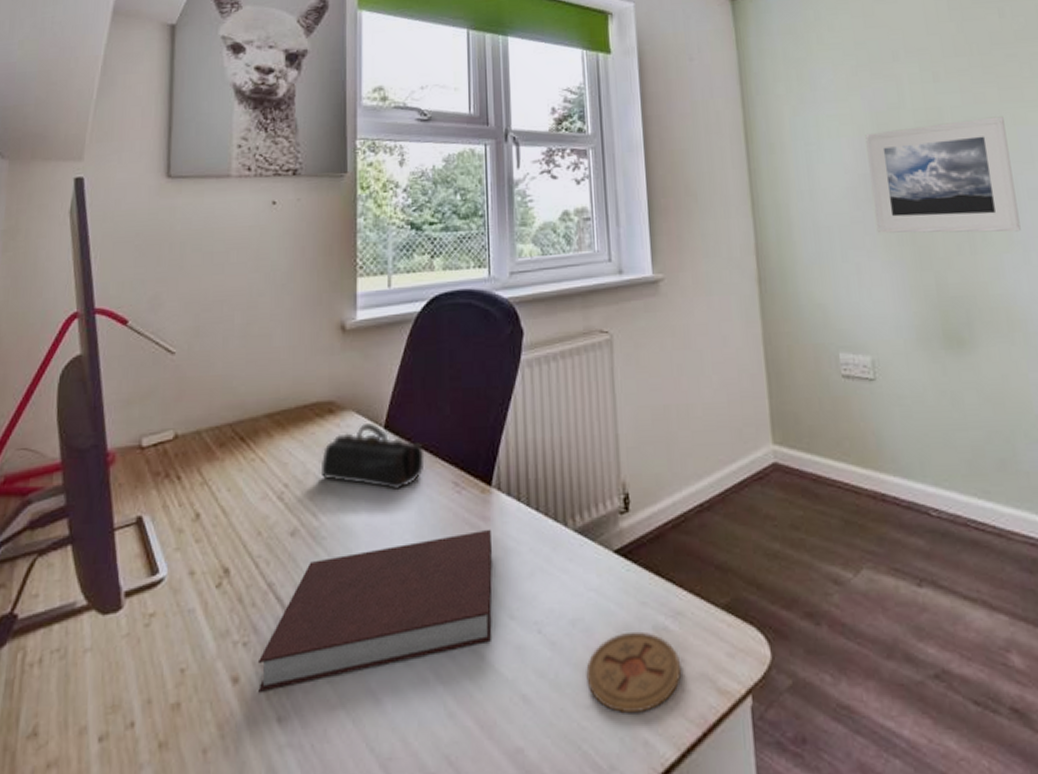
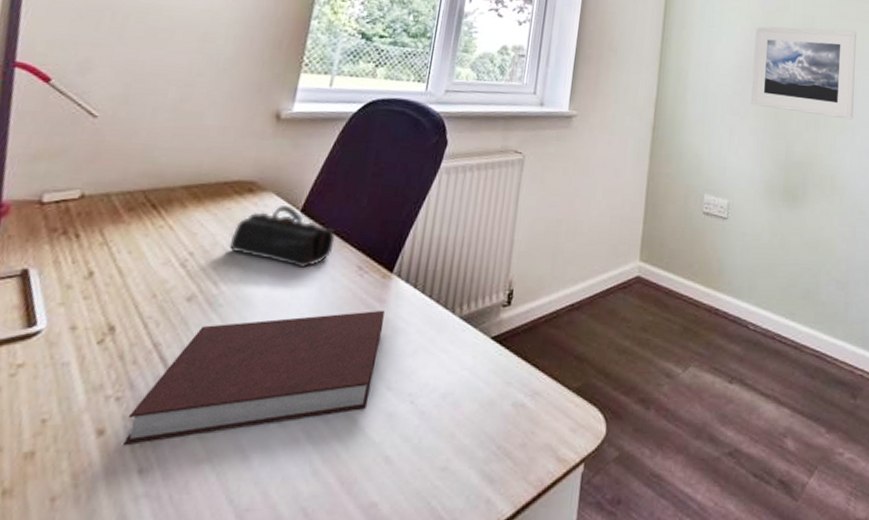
coaster: present [586,631,682,712] -> none [446,406,530,474]

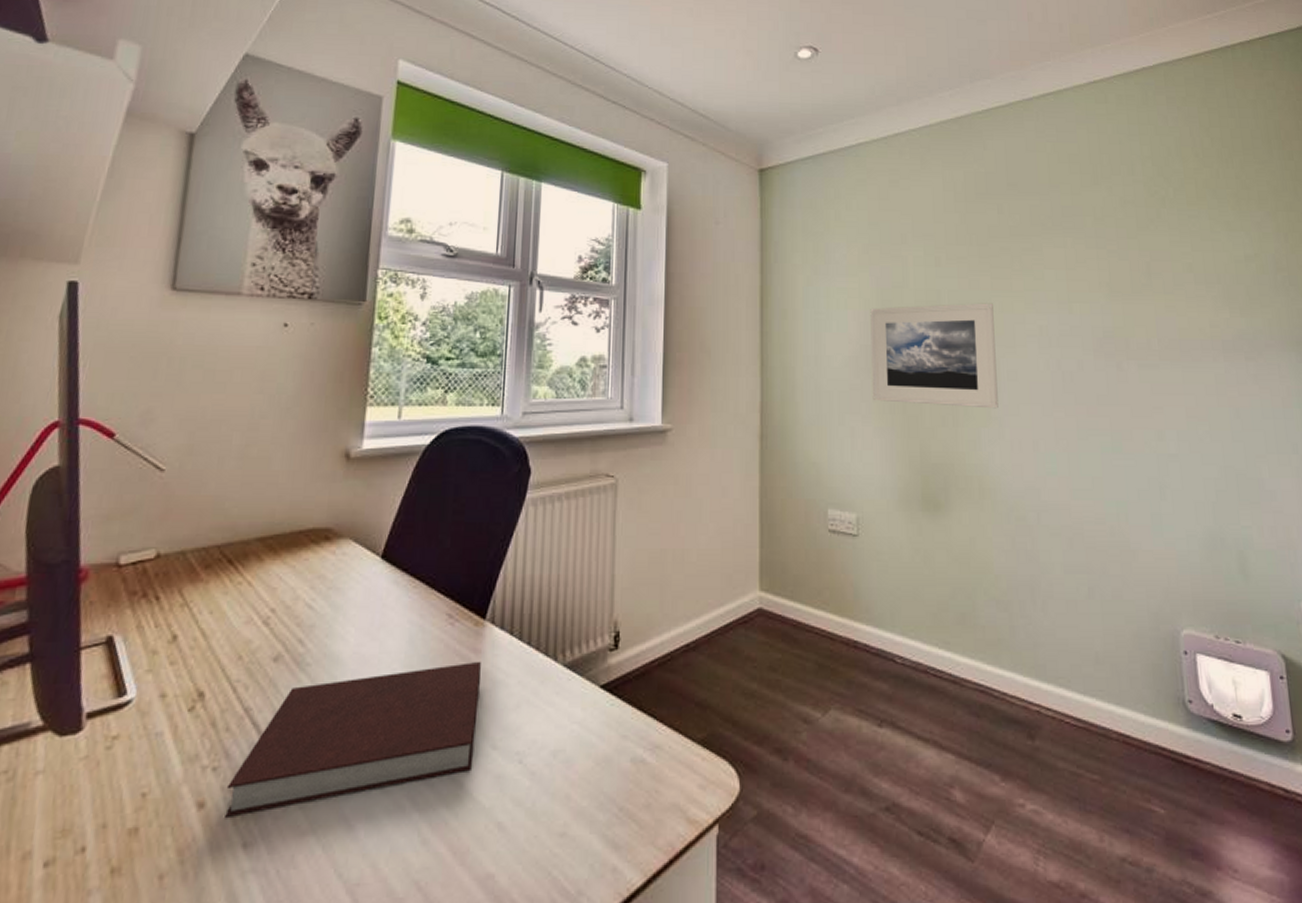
pencil case: present [229,205,335,268] -> none [310,553,421,619]

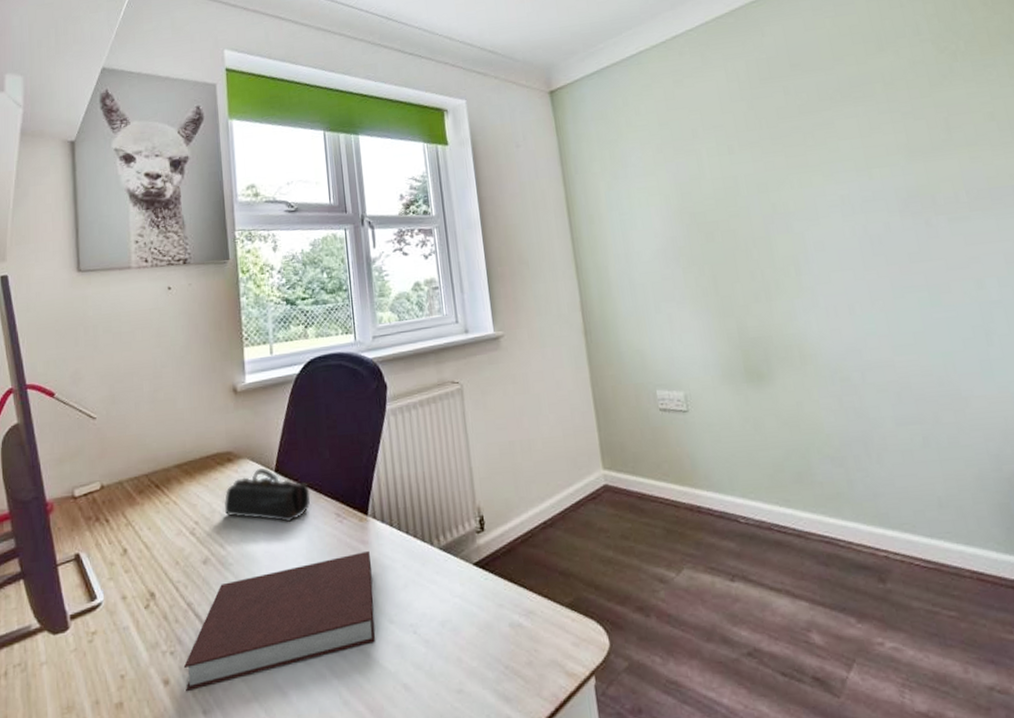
pencil case: none [310,553,421,619] -> present [224,468,311,522]
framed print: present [870,303,998,409] -> none [671,181,809,288]

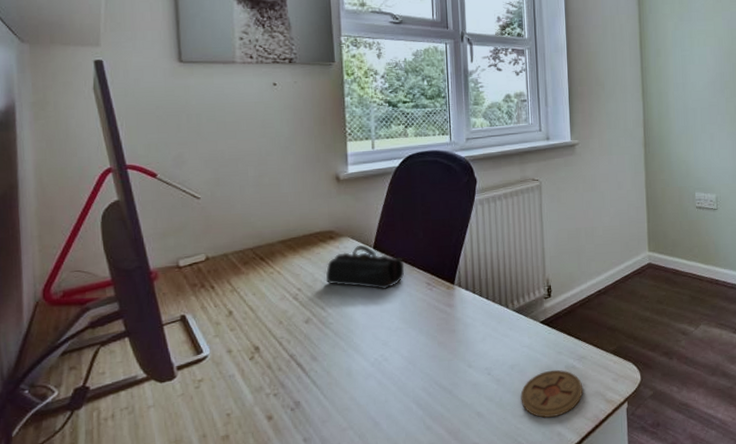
notebook: present [183,550,375,691] -> none [286,312,456,424]
coaster: none [455,628,535,695] -> present [520,369,583,418]

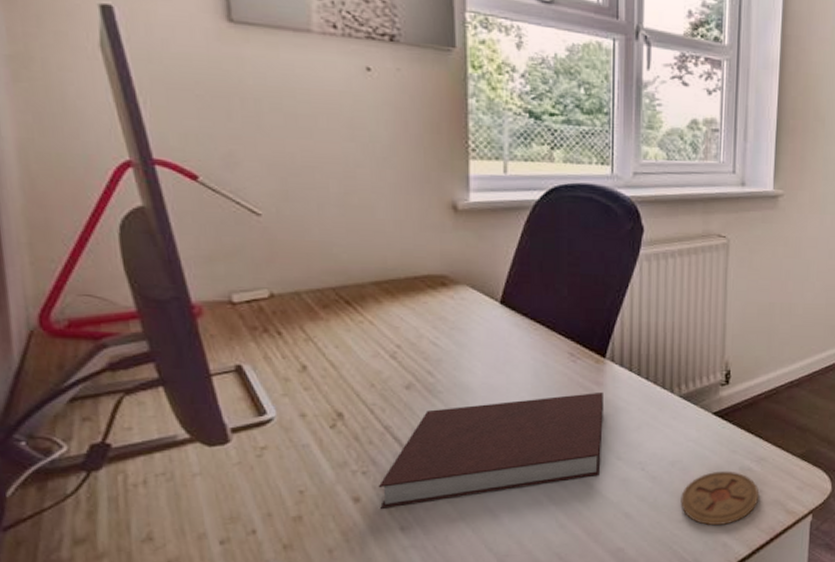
notebook: none [286,312,456,424] -> present [378,391,603,509]
pencil case: present [325,245,405,290] -> none [434,298,541,356]

